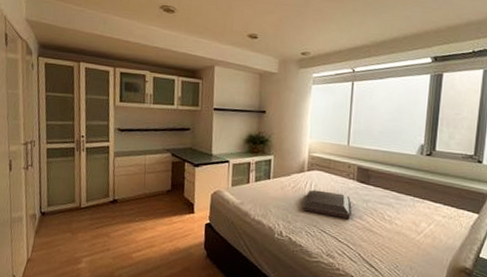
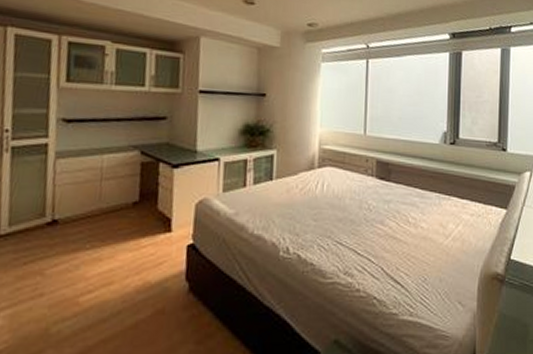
serving tray: present [303,190,352,218] -> none [314,191,371,224]

